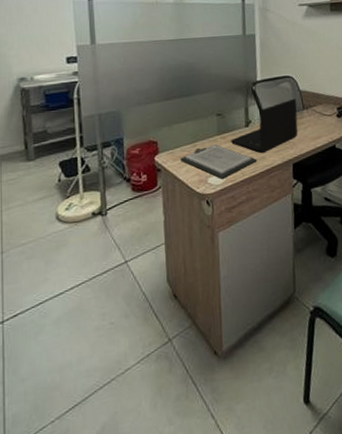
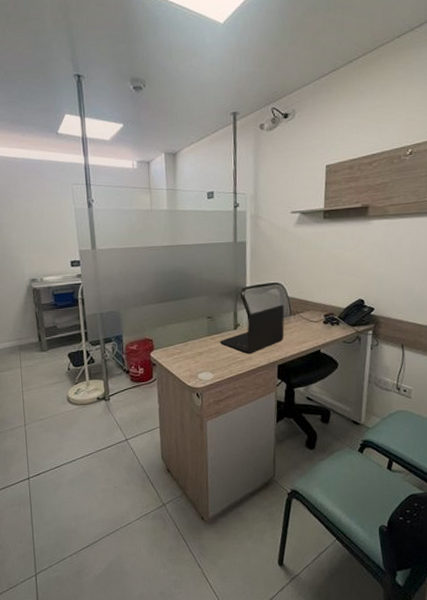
clipboard: present [180,144,257,179] -> none [173,344,244,375]

